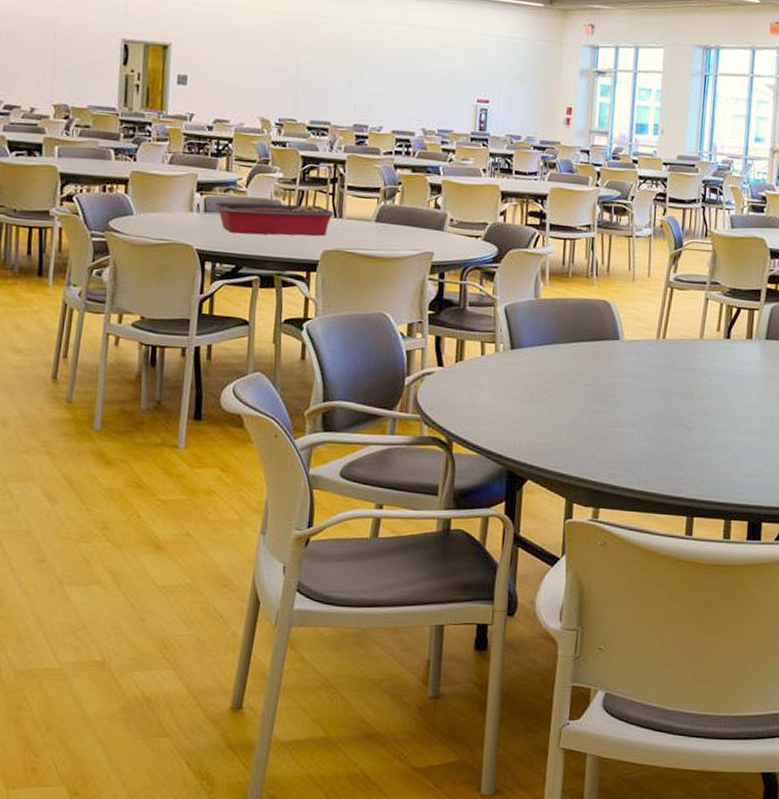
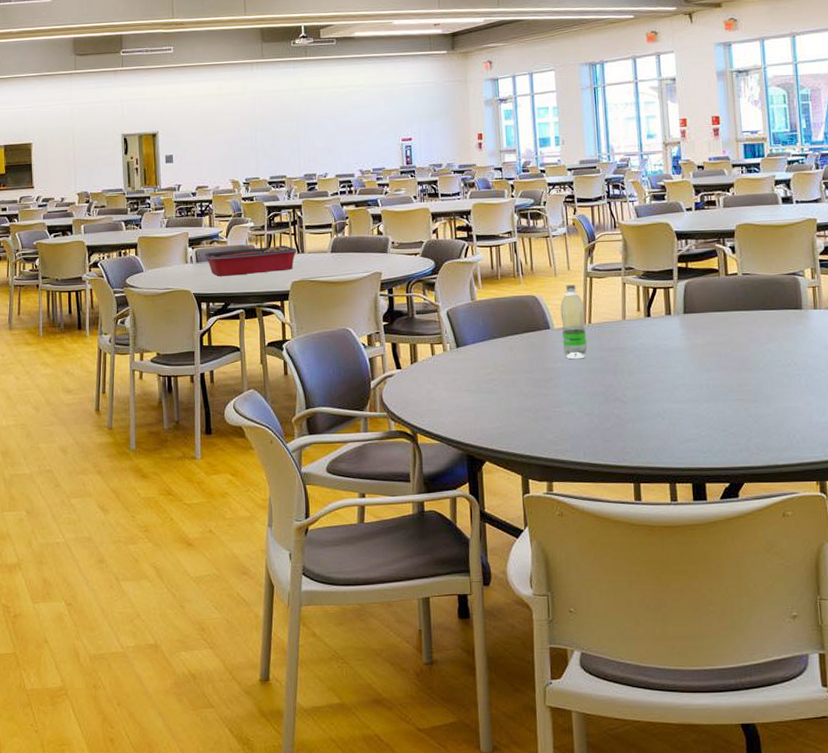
bottle: none [631,293,661,377] -> present [560,284,588,360]

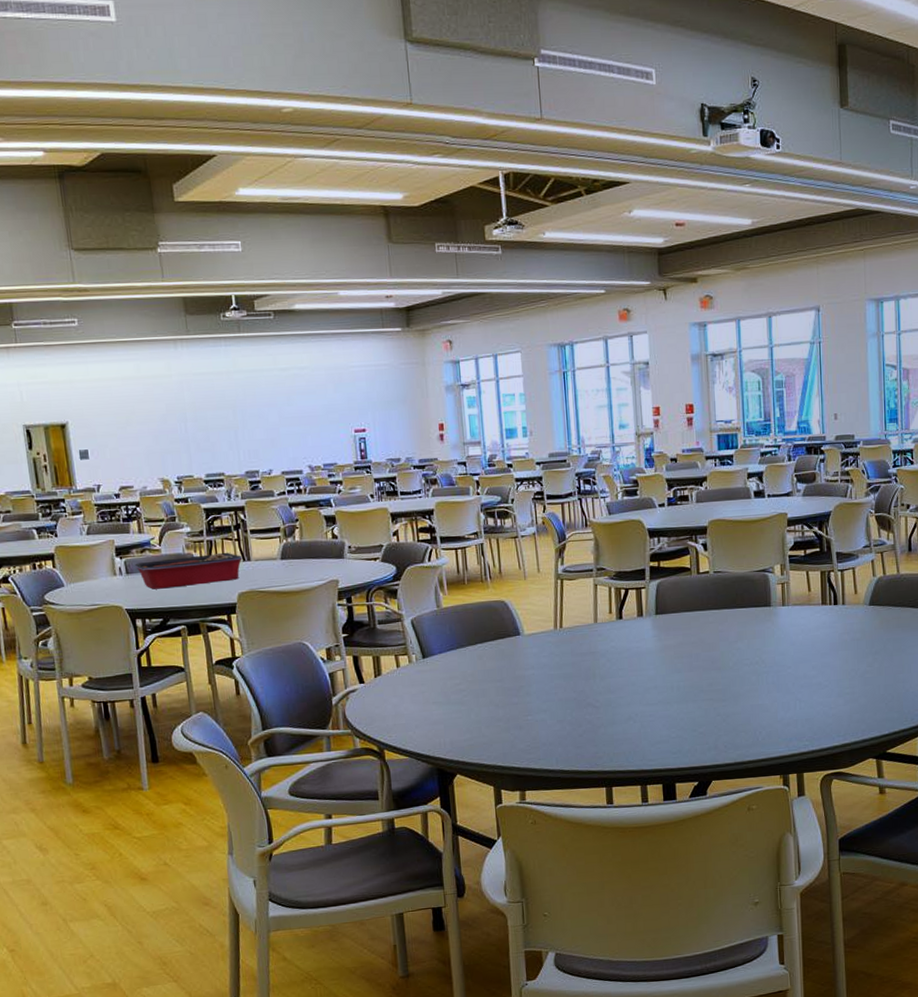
bottle: present [560,284,588,360] -> none [530,587,559,666]

